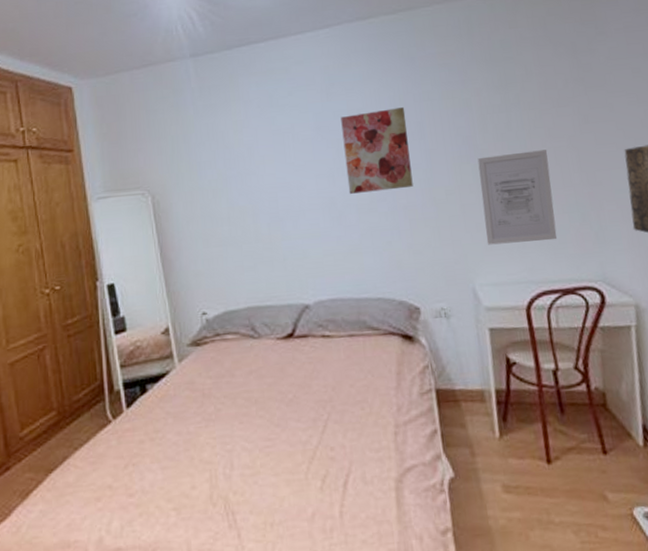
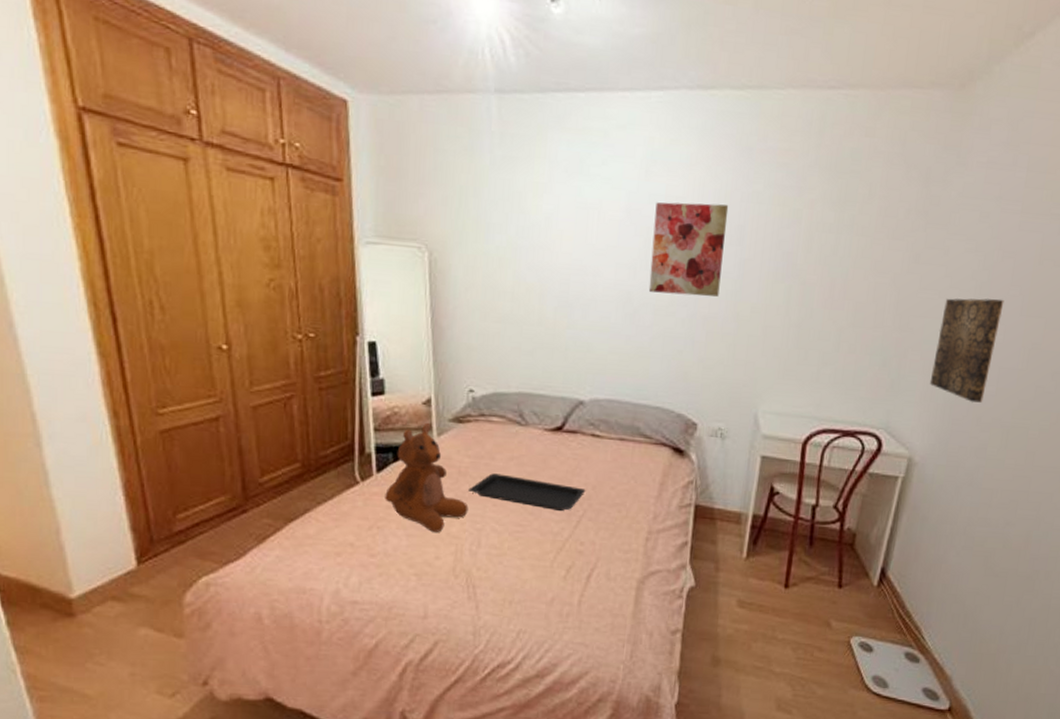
teddy bear: none [136,350,217,461] -> present [385,422,469,532]
serving tray: none [214,389,327,419] -> present [468,473,586,511]
wall art: present [477,149,558,245] -> none [780,278,868,380]

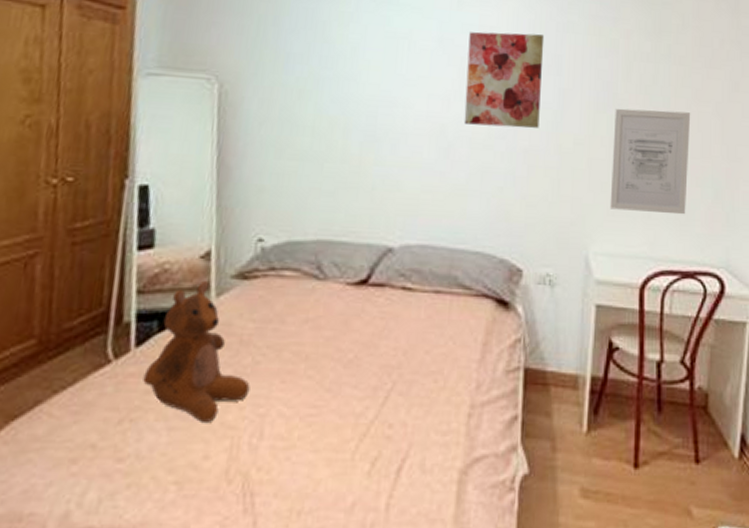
serving tray: present [468,473,586,511] -> none [251,341,395,384]
wall art: none [780,278,868,380] -> present [610,108,691,215]

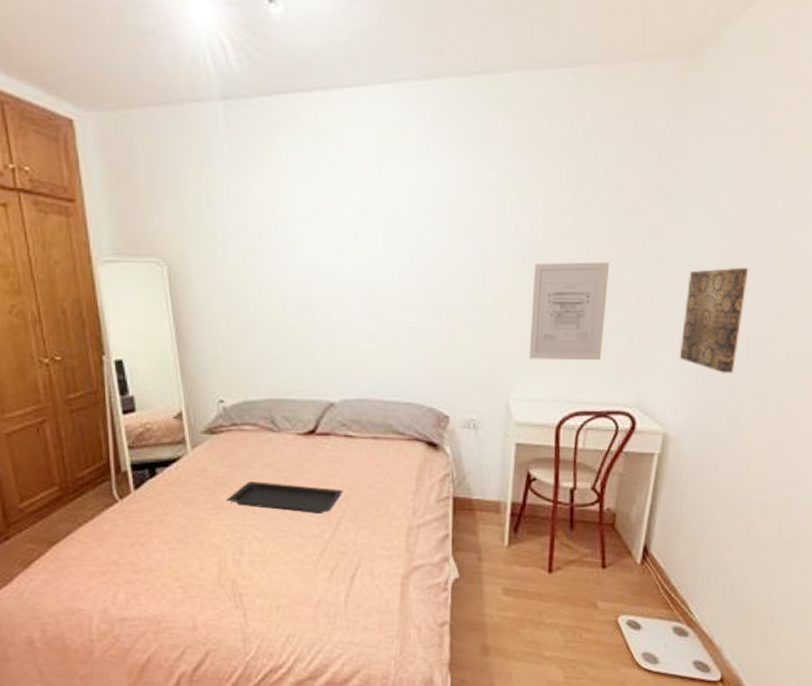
teddy bear: present [143,280,250,422] -> none [144,436,228,544]
serving tray: none [251,341,395,384] -> present [227,481,343,513]
wall art: present [464,31,545,129] -> none [390,194,464,289]

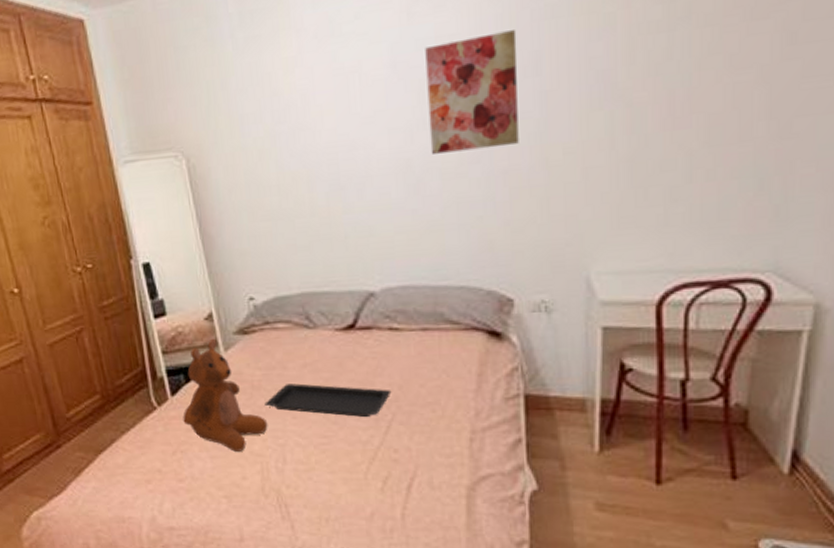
teddy bear: none [144,436,228,544] -> present [183,338,268,452]
wall art: none [390,194,464,289] -> present [425,30,519,154]
wall art: present [528,262,610,361] -> none [613,87,723,222]

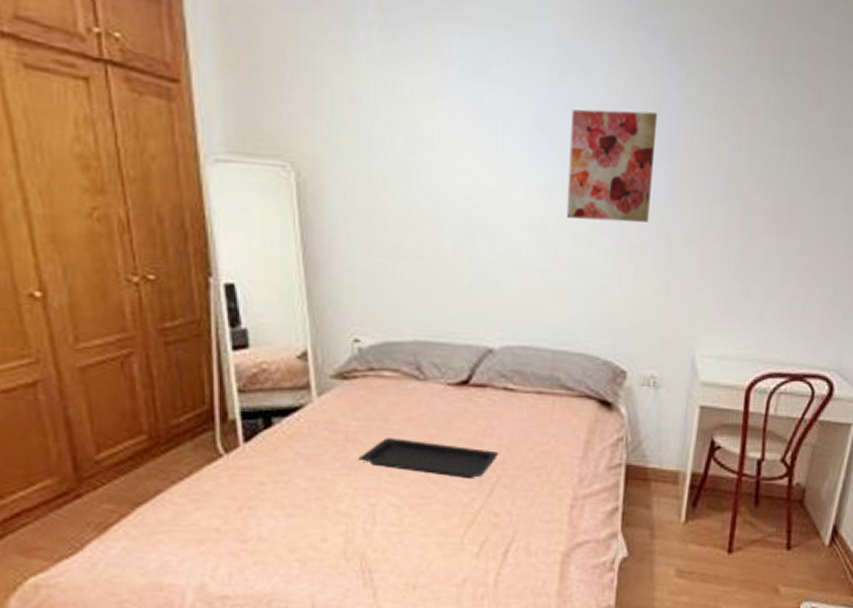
teddy bear: present [183,338,268,452] -> none [256,380,360,510]

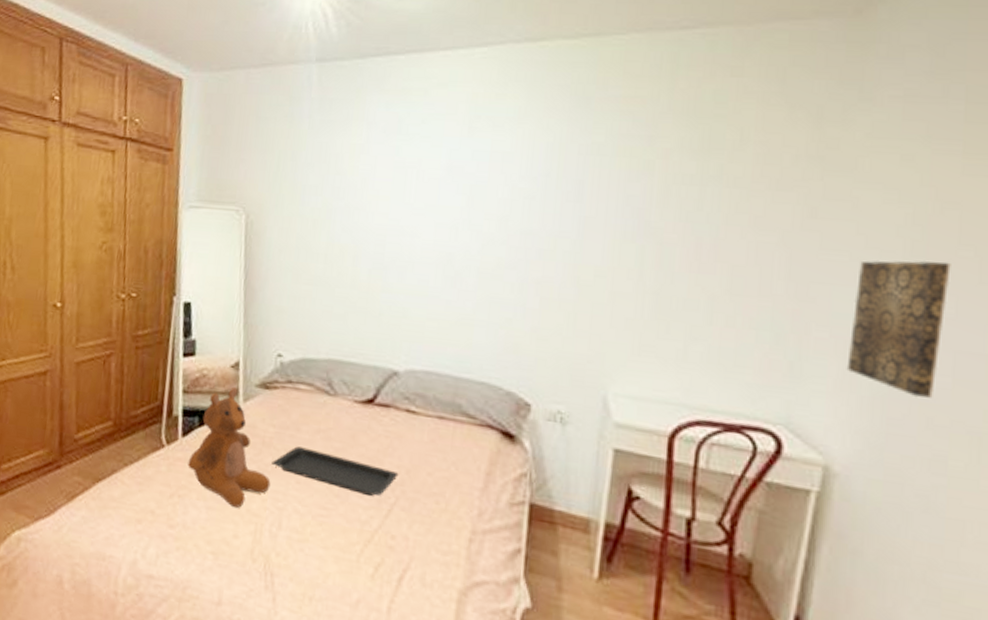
teddy bear: none [256,380,360,510] -> present [188,386,271,508]
wall art: present [566,109,658,223] -> none [472,157,564,259]

